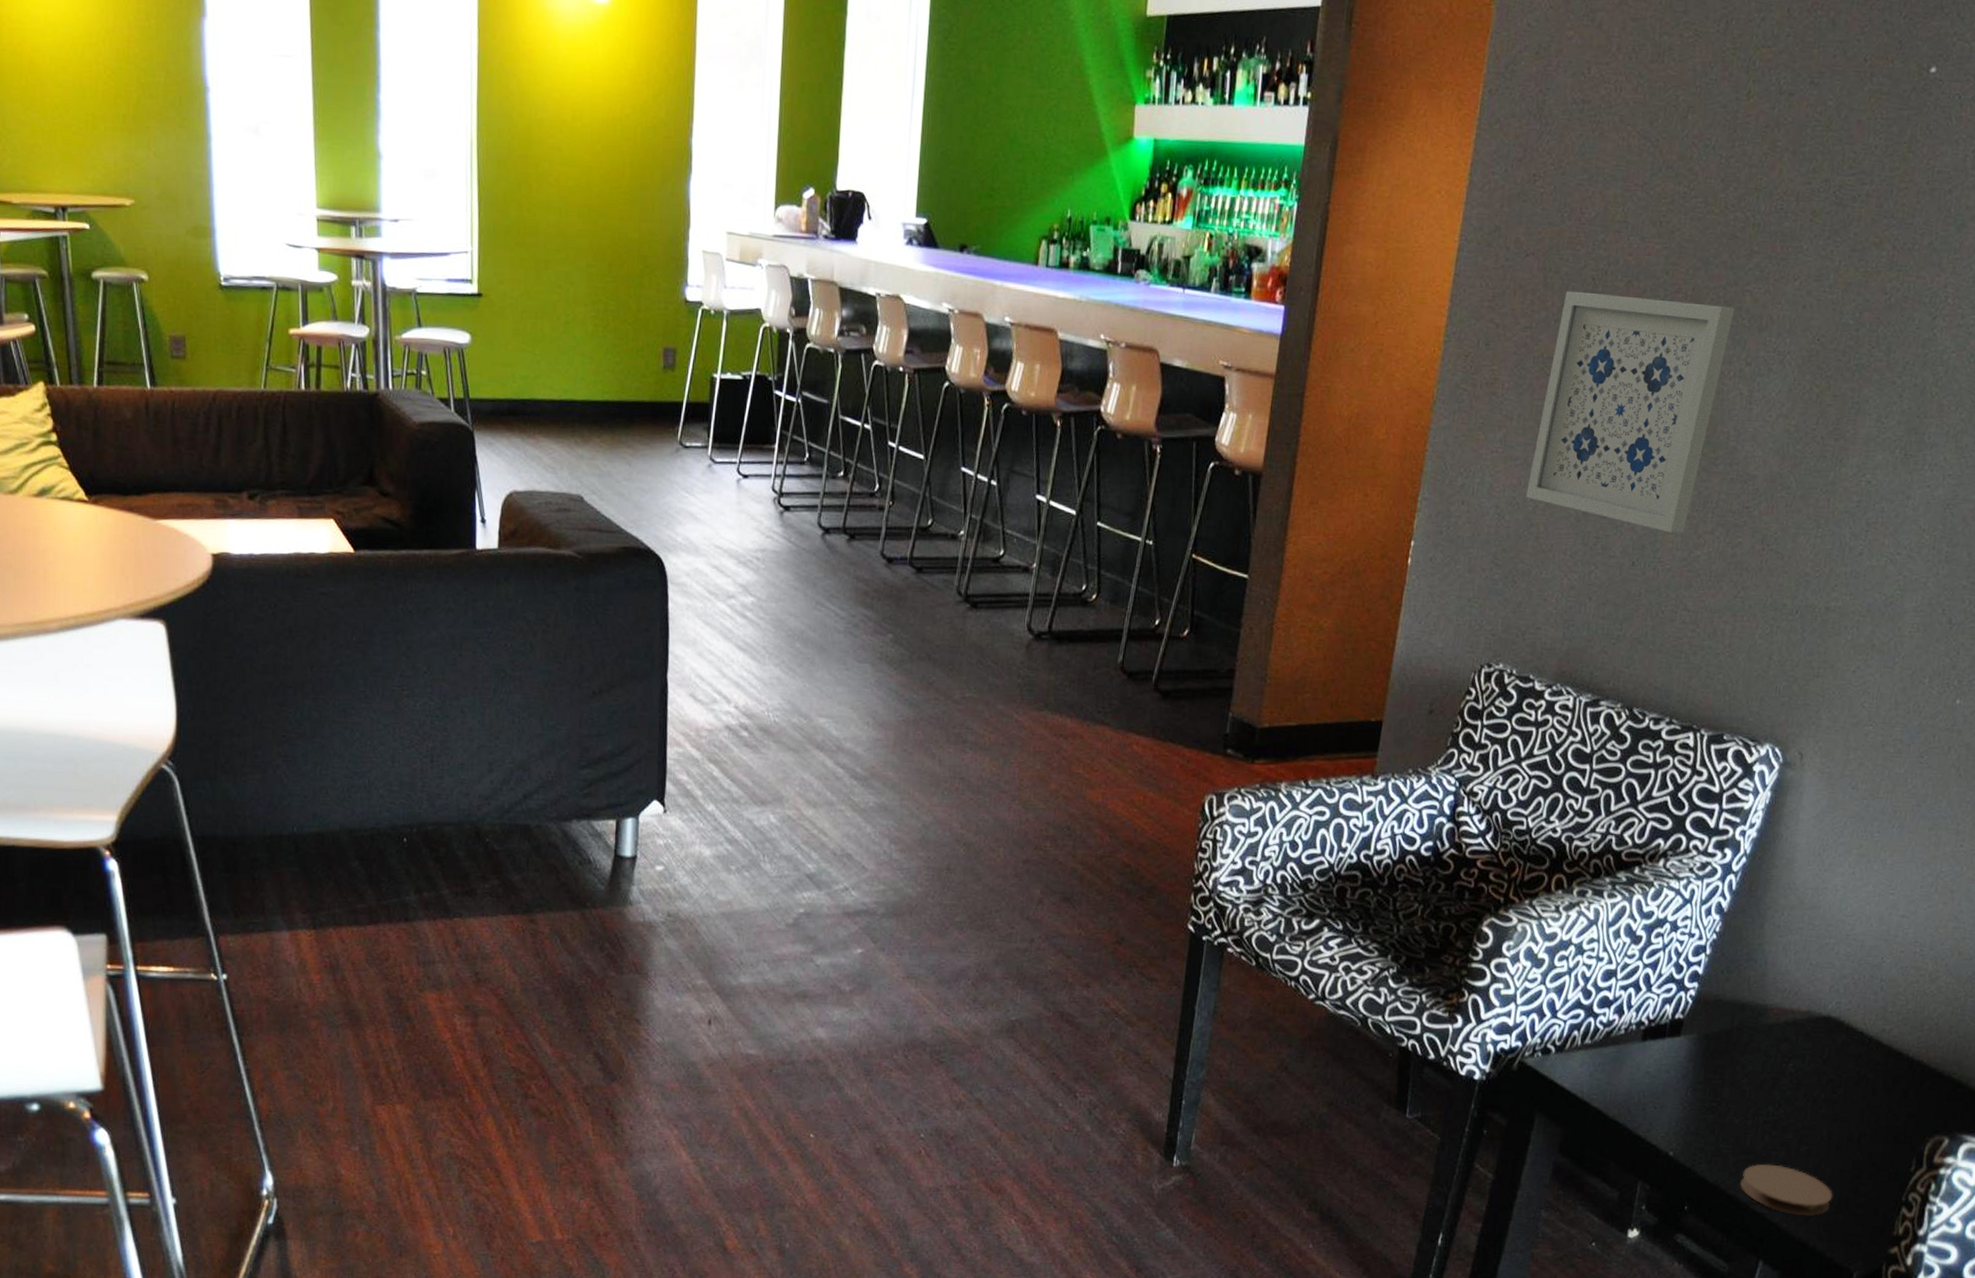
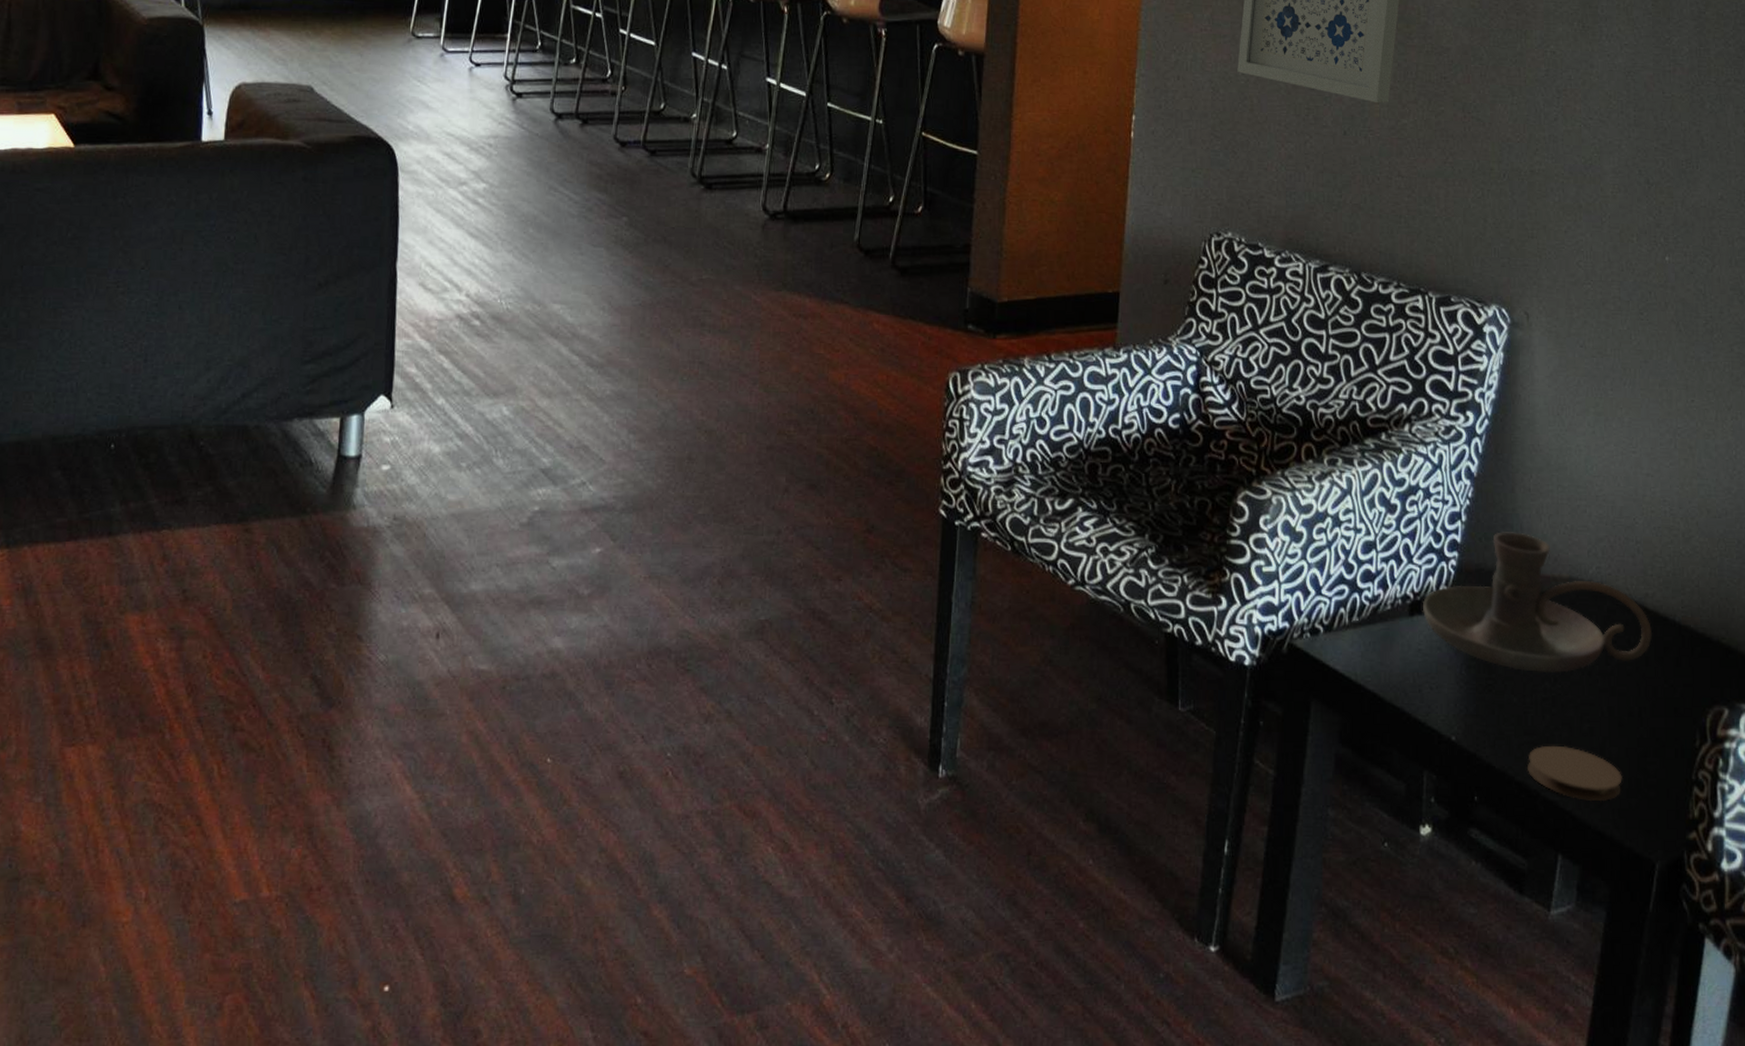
candle holder: none [1655,965,1884,1099] -> present [1422,532,1653,673]

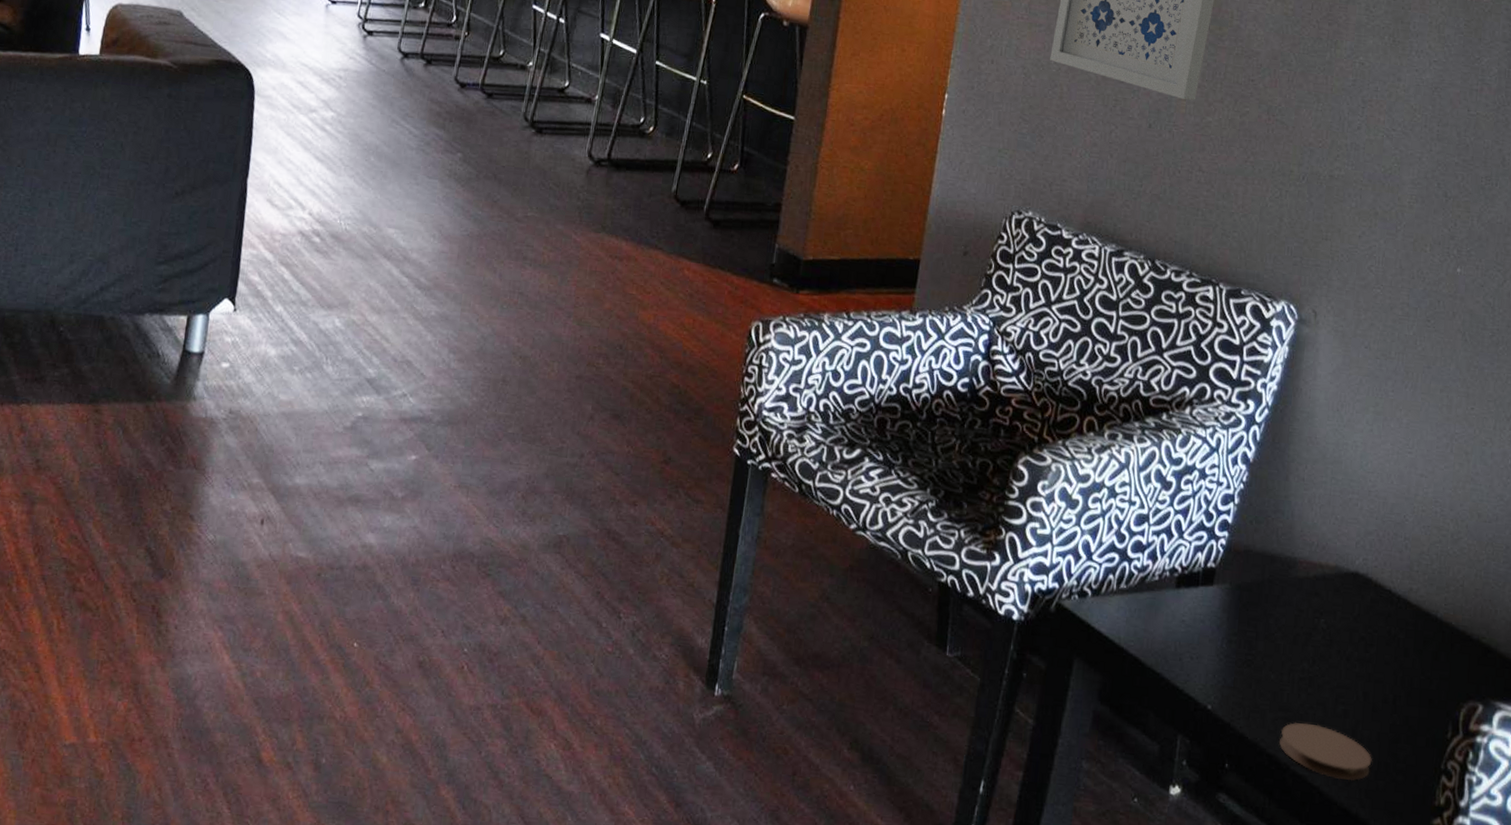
candle holder: present [1422,532,1653,673] -> none [1188,517,1414,656]

